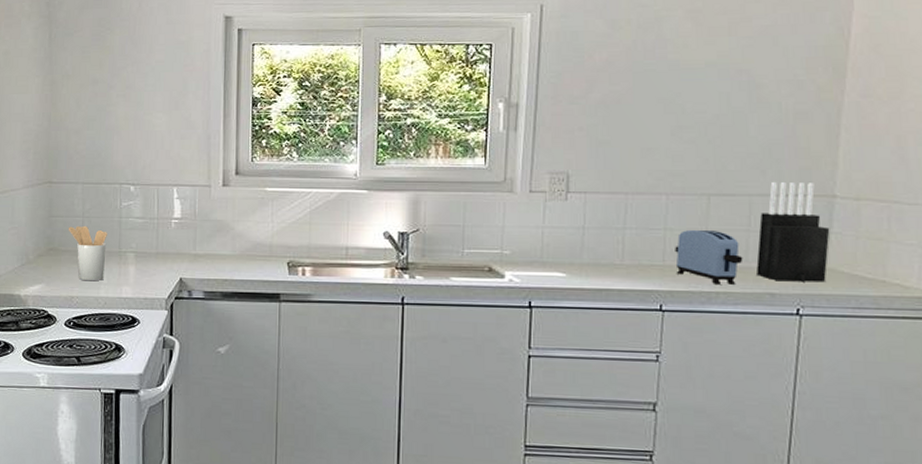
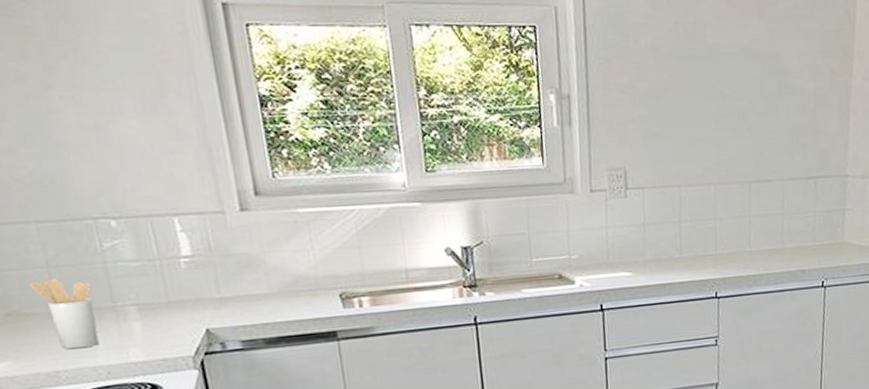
toaster: present [675,230,743,285] -> none [724,216,780,267]
knife block: present [756,181,830,283] -> none [790,164,844,259]

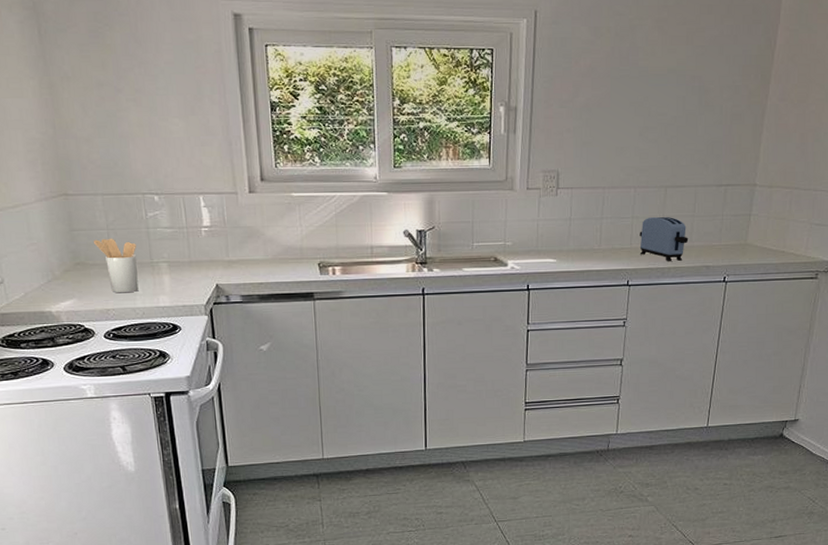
toaster: none [724,216,780,267] -> present [639,217,689,261]

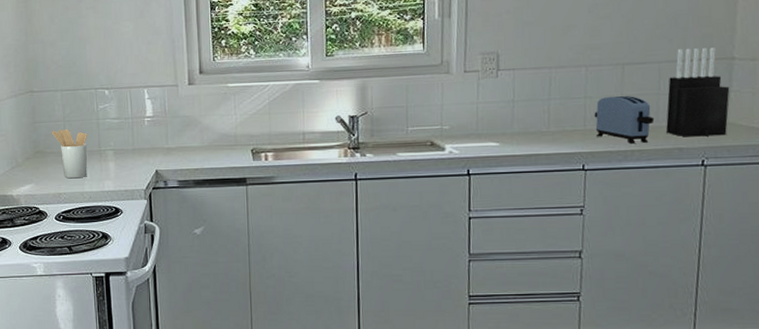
knife block: none [698,174,750,256] -> present [666,47,730,137]

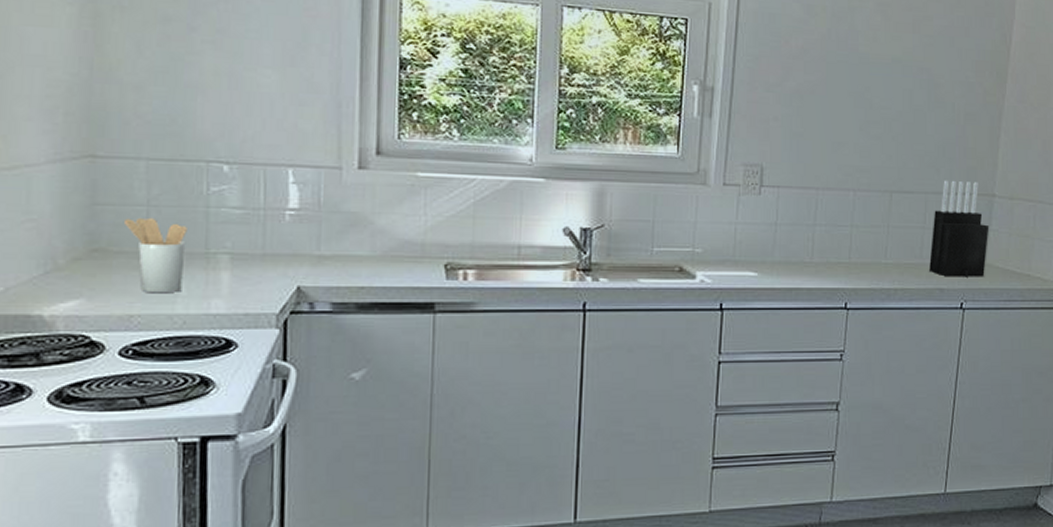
toaster: present [594,96,655,143] -> none [860,227,919,281]

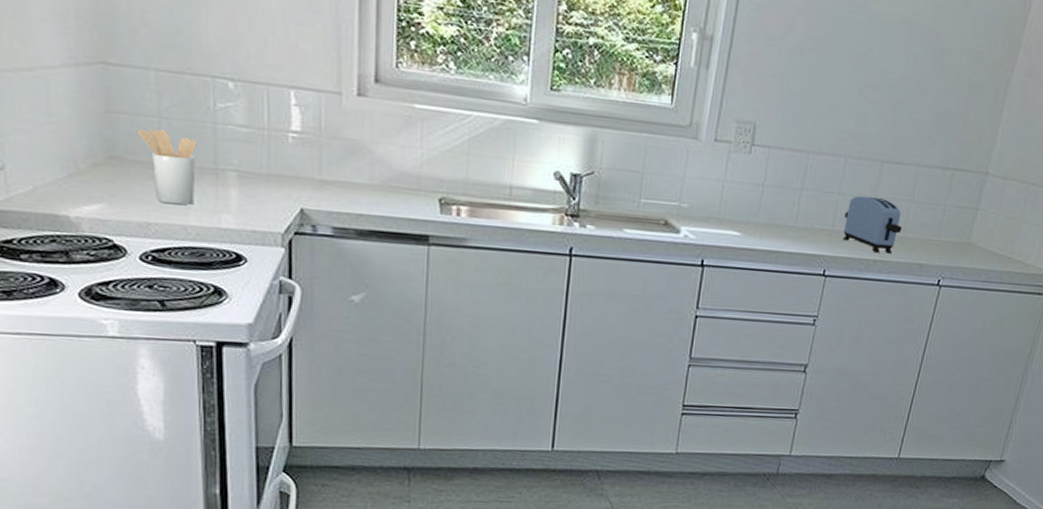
toaster: none [860,227,919,281] -> present [843,196,903,254]
knife block: present [929,180,990,277] -> none [911,153,978,256]

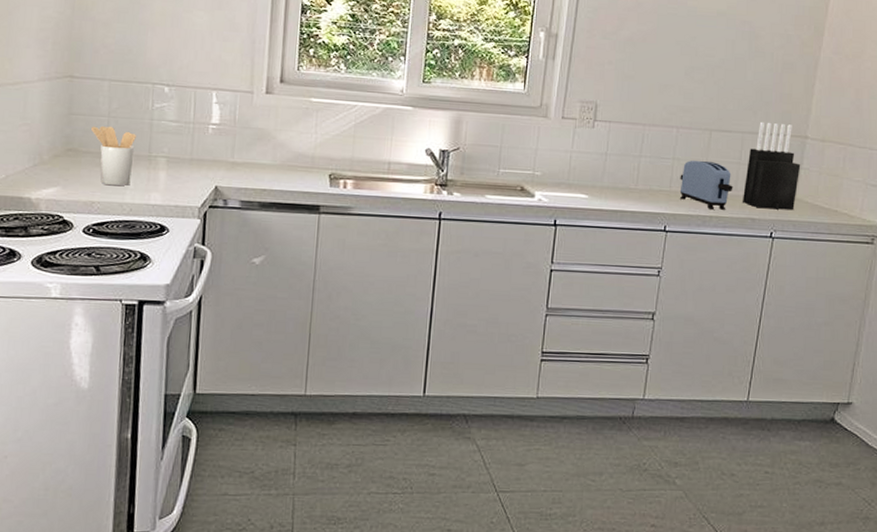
knife block: none [911,153,978,256] -> present [743,121,801,211]

